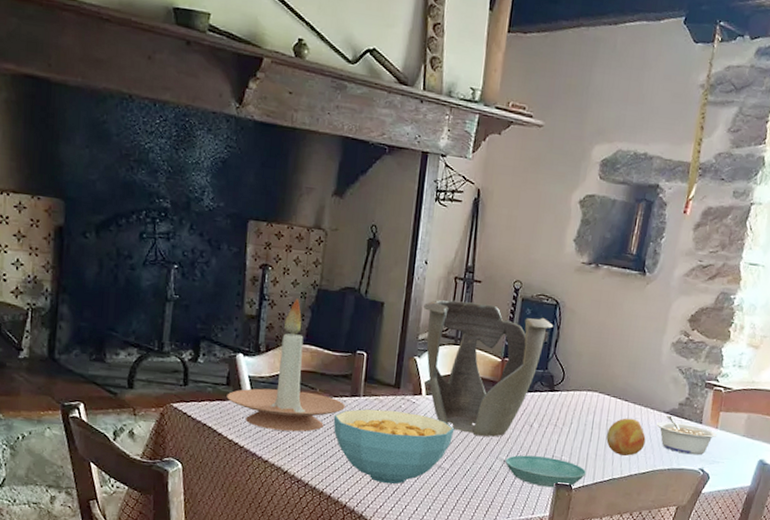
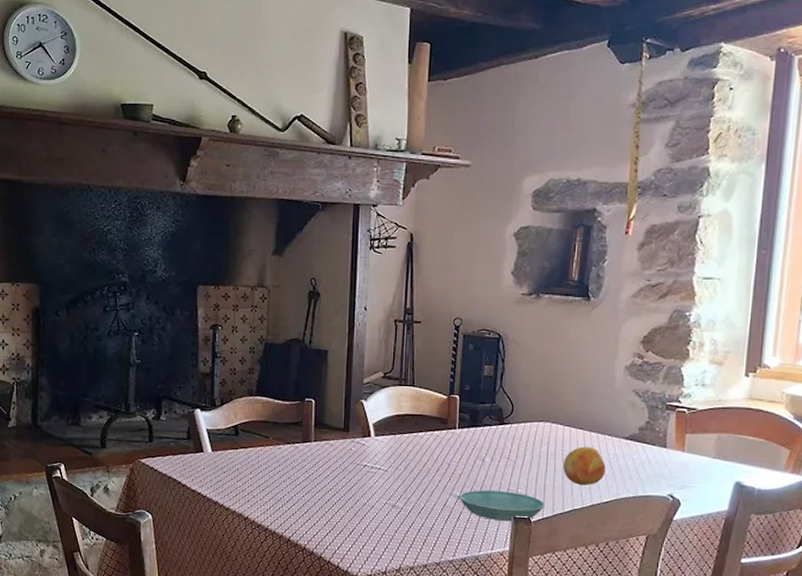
candle holder: present [226,298,345,432] -> none [188,354,298,479]
cereal bowl: present [333,408,455,485] -> none [287,453,406,526]
decorative bowl: present [424,299,553,437] -> none [366,342,497,474]
legume: present [656,415,718,456] -> none [616,440,685,481]

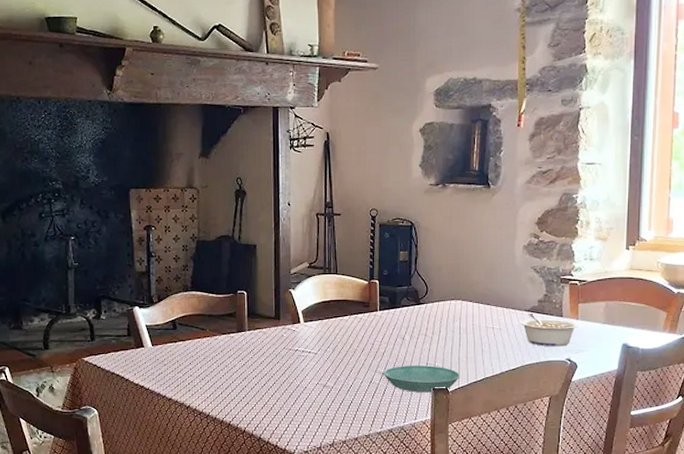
fruit: present [562,446,606,485] -> none [474,320,511,355]
legume: none [616,440,685,481] -> present [520,312,579,347]

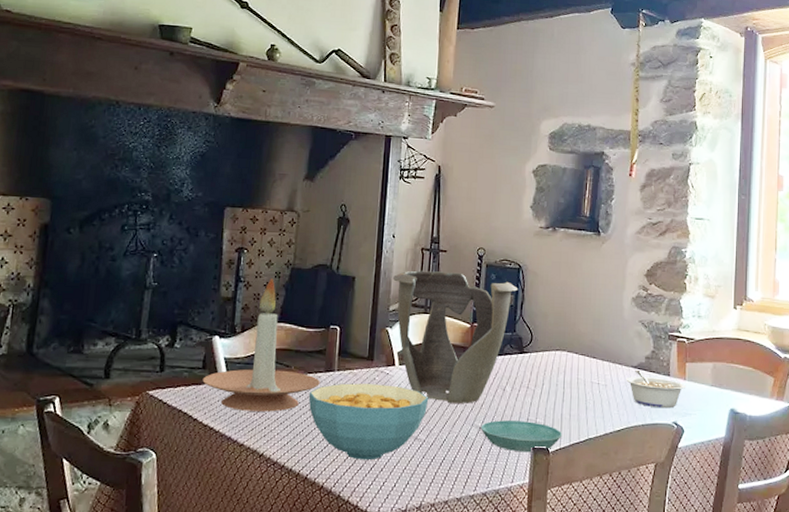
candle holder: none [129,252,233,370] -> present [202,278,320,412]
cereal bowl: none [224,340,334,407] -> present [308,383,429,461]
decorative bowl: none [292,234,411,354] -> present [393,270,517,404]

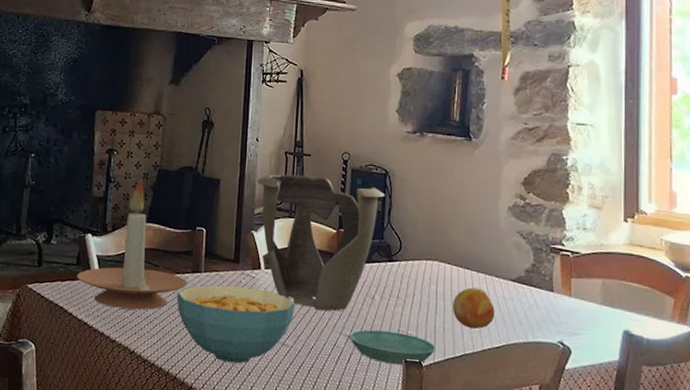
fruit: none [578,375,617,414] -> present [452,287,495,329]
legume: present [626,369,686,409] -> none [504,283,572,327]

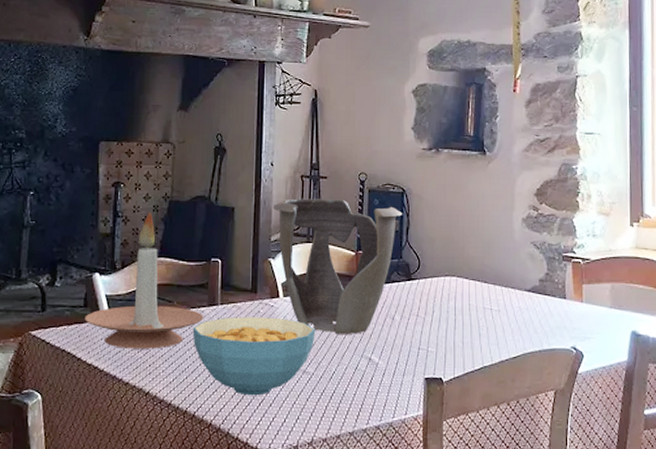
saucer: present [349,329,436,366] -> none [370,350,456,383]
fruit: present [452,287,495,329] -> none [470,300,511,340]

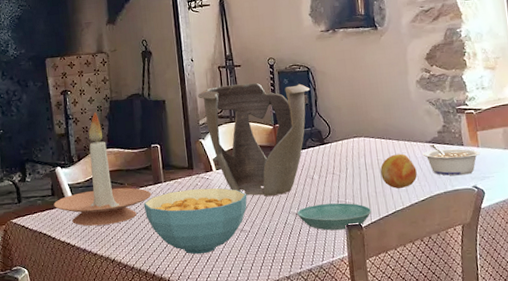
saucer: none [370,350,456,383] -> present [297,202,372,231]
fruit: none [470,300,511,340] -> present [380,153,417,189]
legume: none [520,293,584,333] -> present [422,144,481,176]

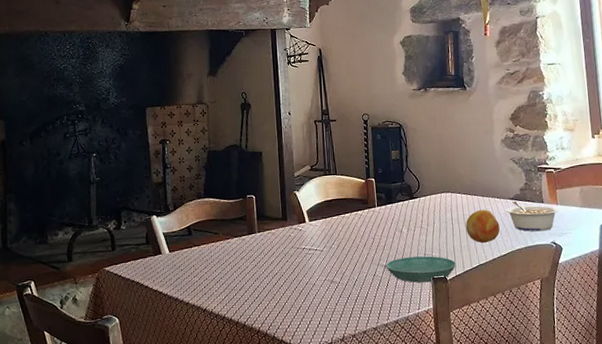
candle holder: present [53,112,151,226] -> none [148,162,245,275]
cereal bowl: present [143,188,247,255] -> none [237,239,338,305]
decorative bowl: present [198,82,309,197] -> none [294,137,401,249]

